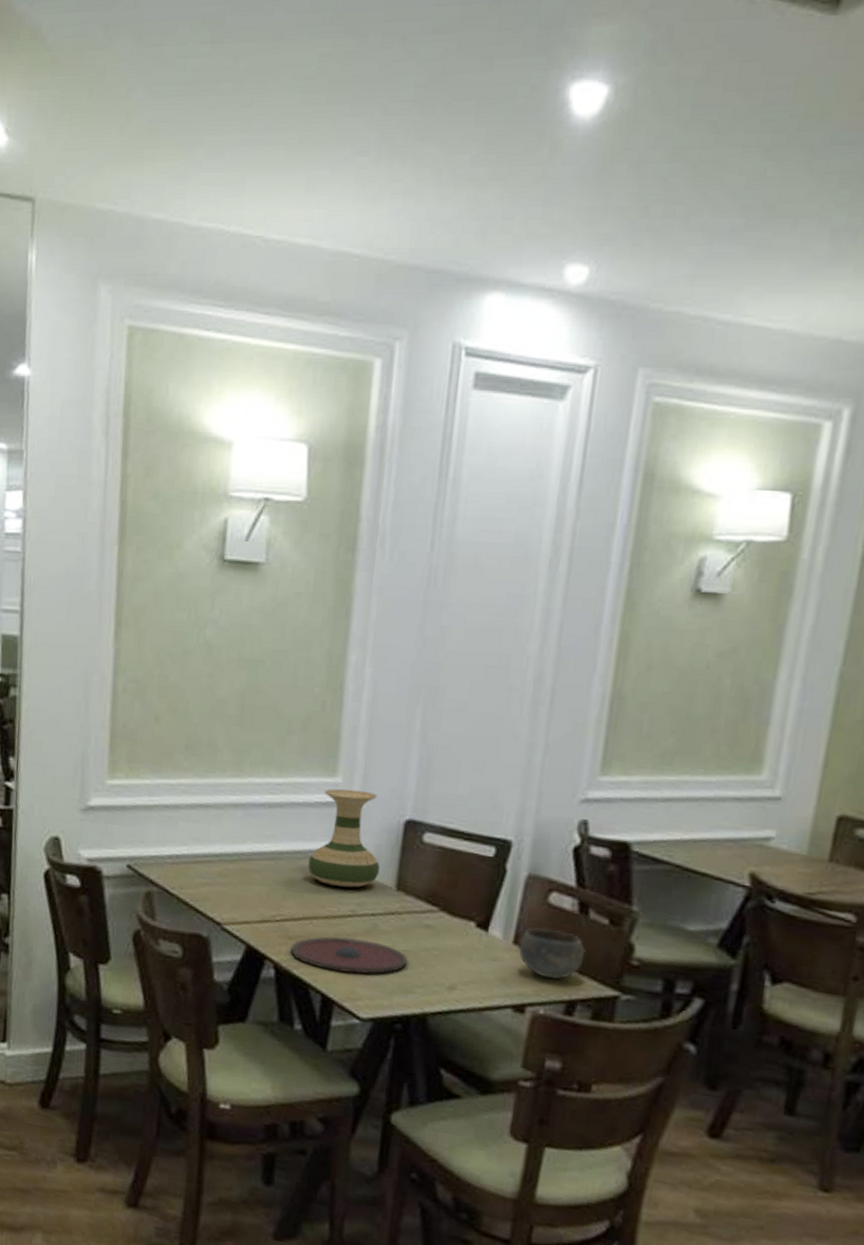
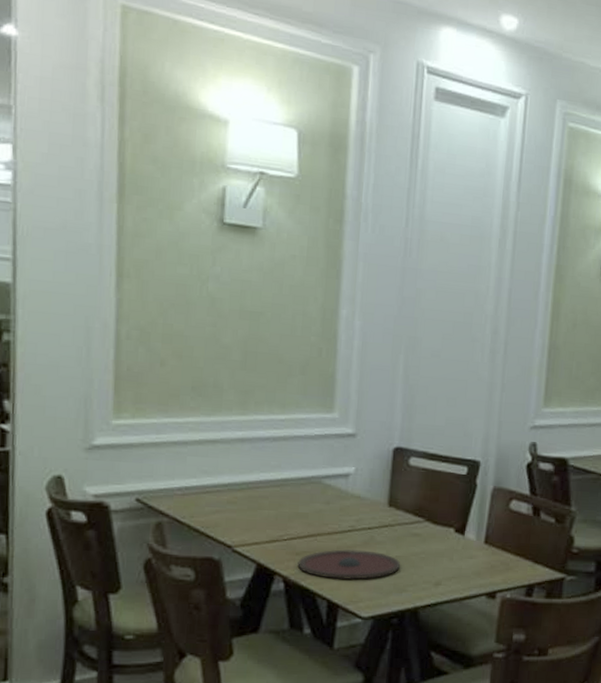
vase: present [307,788,380,888] -> none [310,423,374,507]
bowl: present [518,927,586,980] -> none [489,529,539,569]

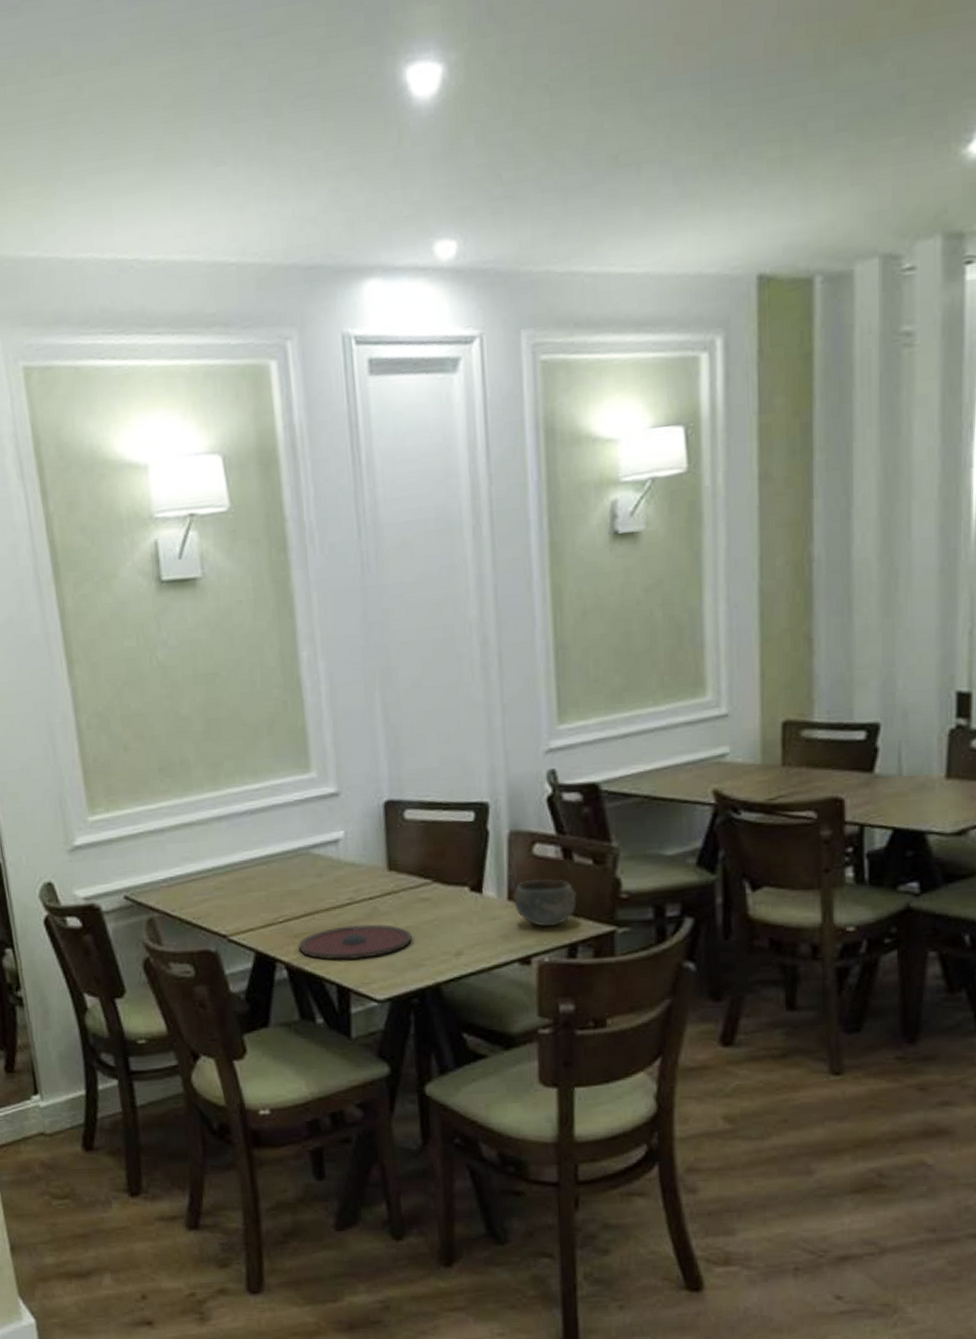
bowl: none [489,529,539,569] -> present [513,878,577,927]

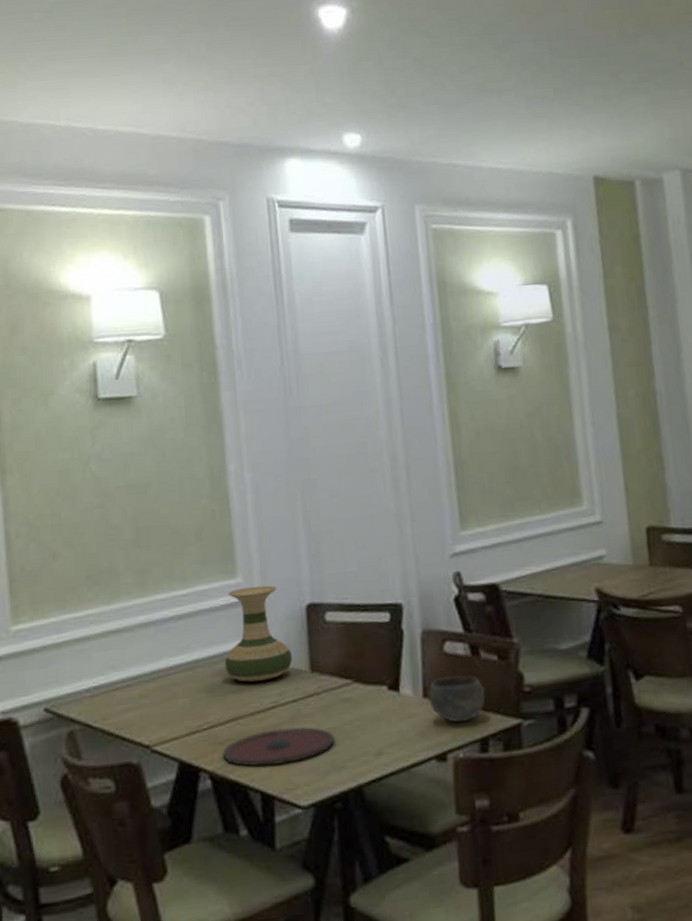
vase: none [299,781,369,878] -> present [224,585,292,682]

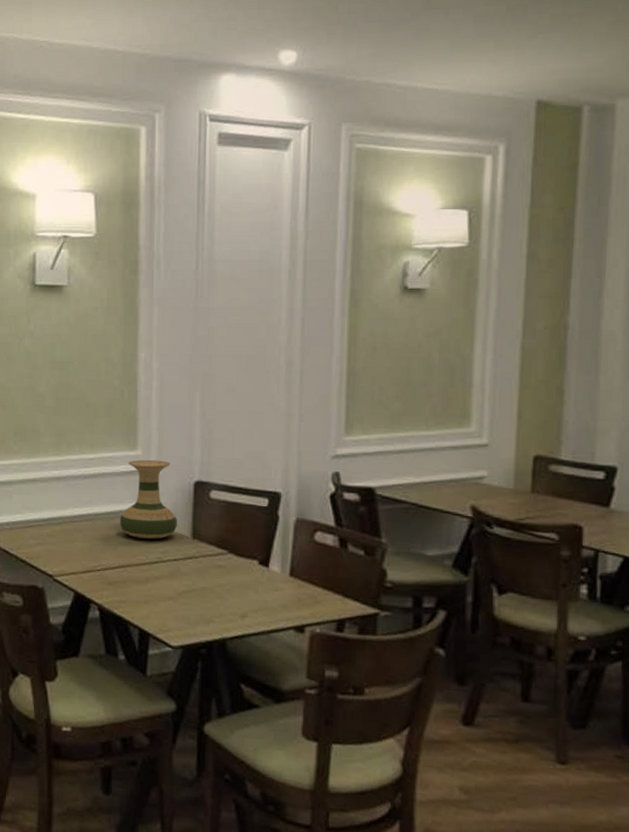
plate: present [222,727,334,766] -> none [110,579,206,610]
bowl: present [428,675,486,723] -> none [294,561,348,603]

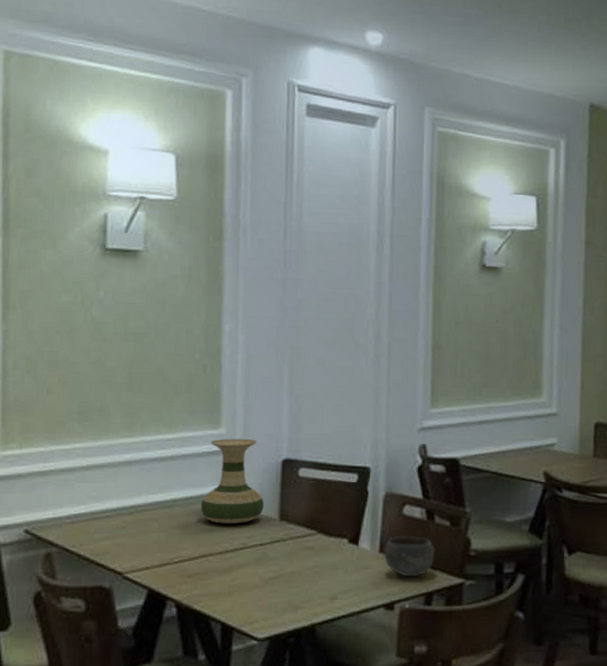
bowl: none [294,561,348,603] -> present [384,535,435,577]

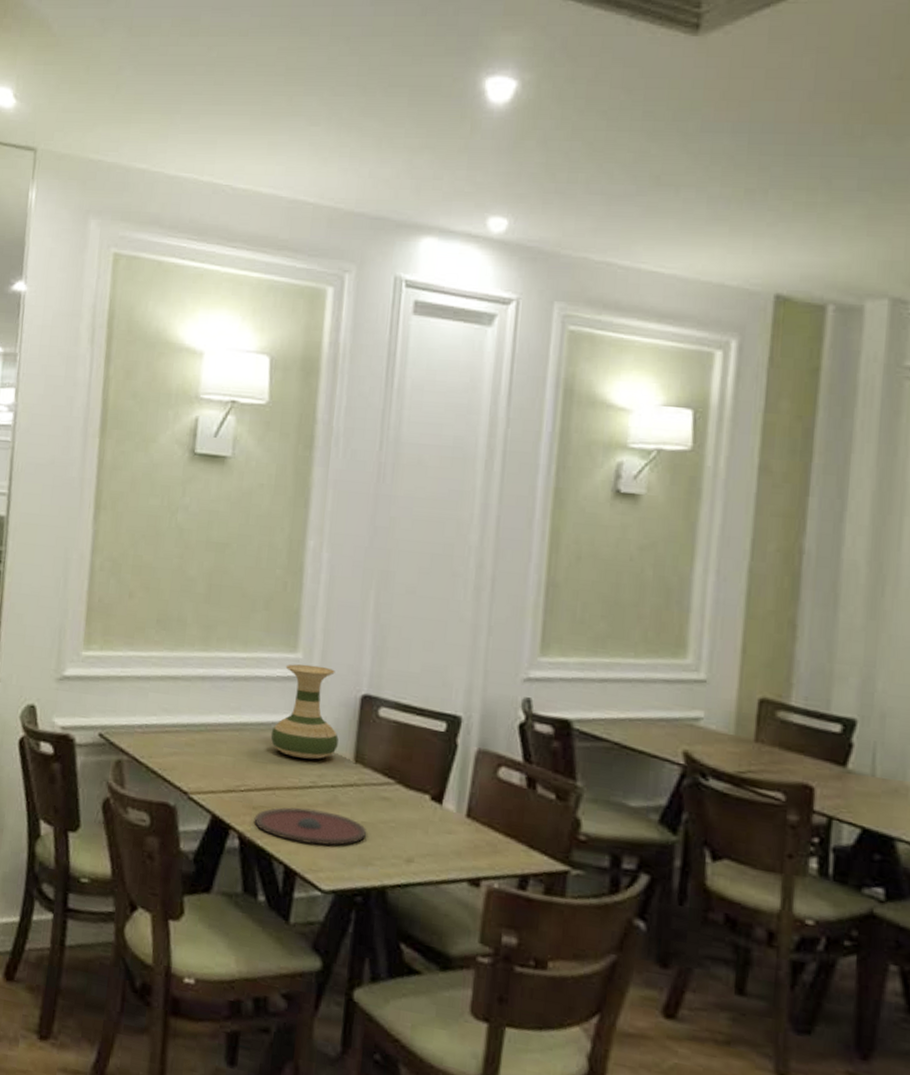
plate: none [190,567,294,600] -> present [254,807,366,846]
bowl: present [384,535,435,577] -> none [471,801,535,854]

